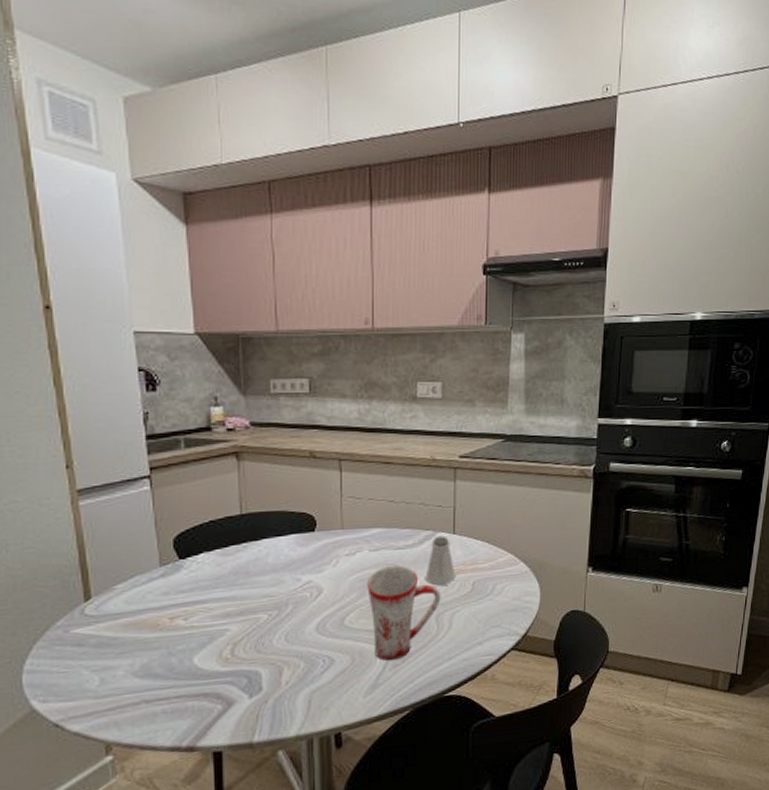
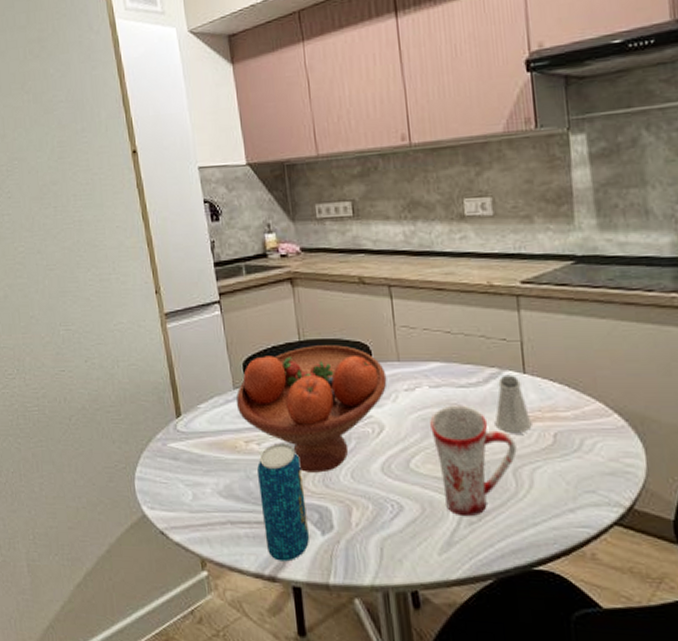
fruit bowl: none [161,516,329,641] -> present [236,345,387,473]
beverage can: none [182,615,235,731] -> present [257,443,309,562]

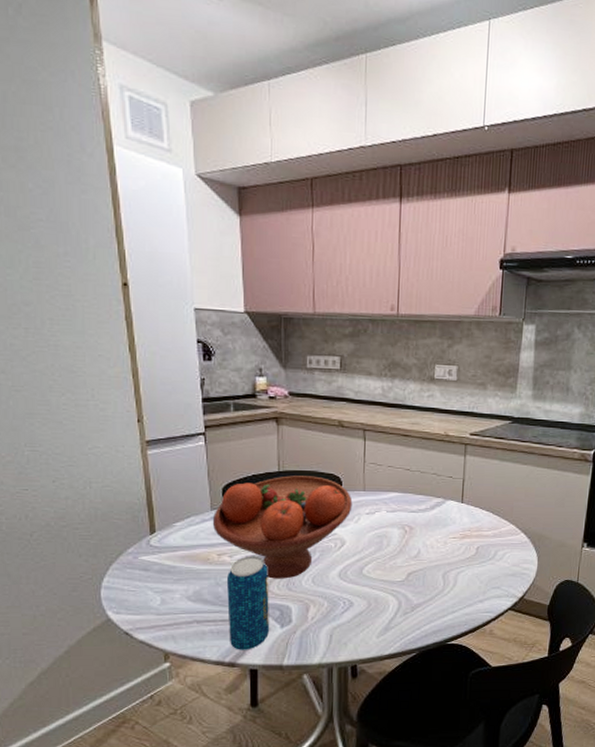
mug: present [429,405,517,517] -> none [382,526,448,609]
saltshaker: present [495,374,532,434] -> none [434,503,462,547]

